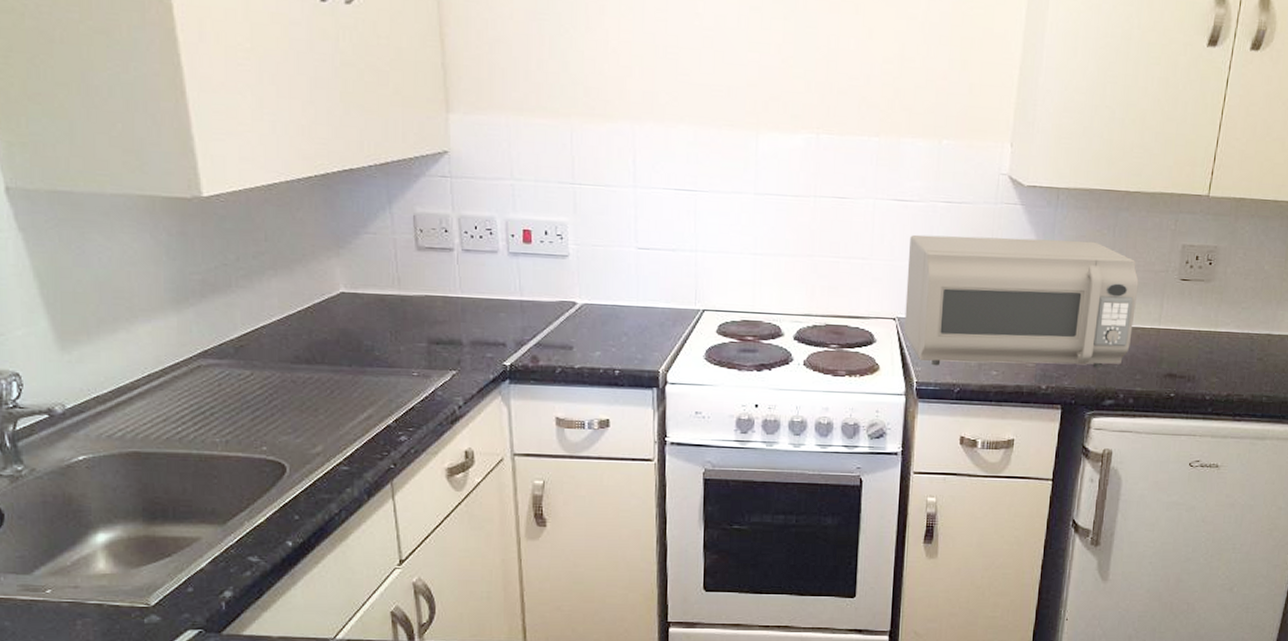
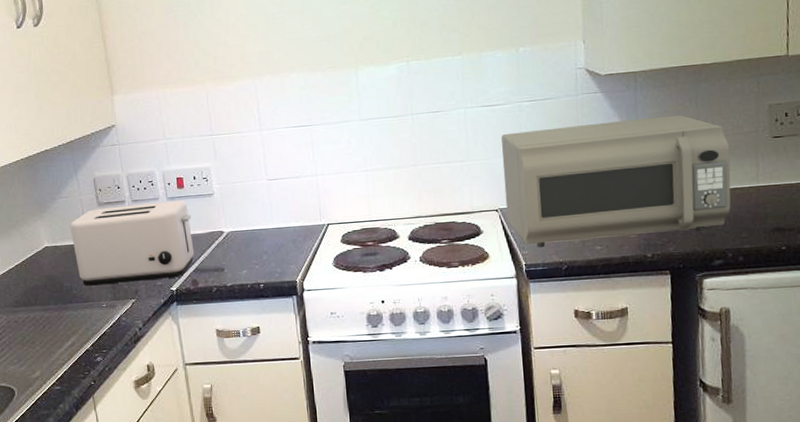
toaster: none [376,253,538,351] -> present [70,200,195,286]

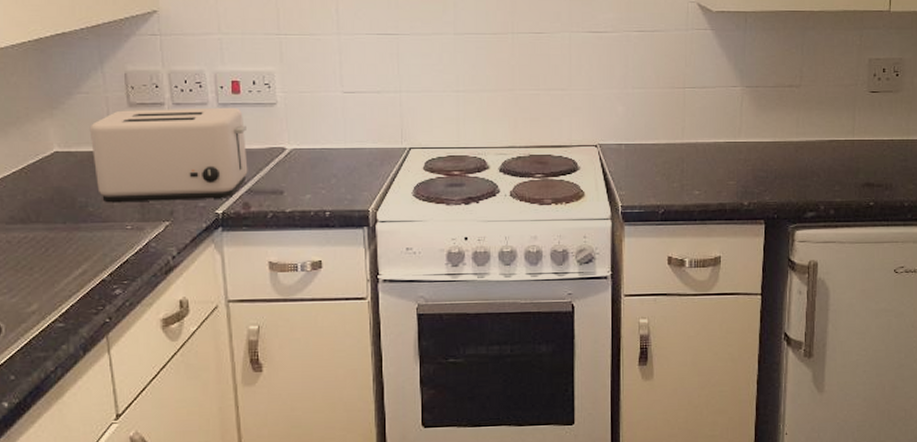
microwave: present [501,114,731,248] -> none [605,60,830,189]

